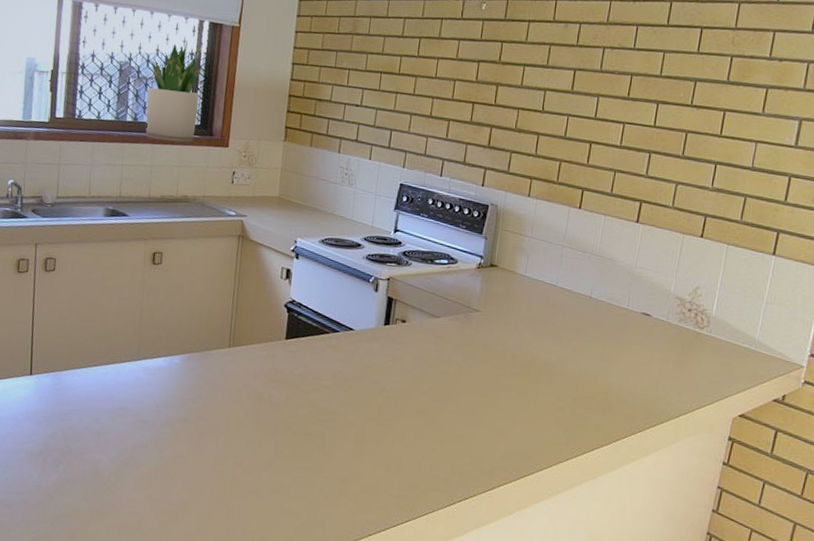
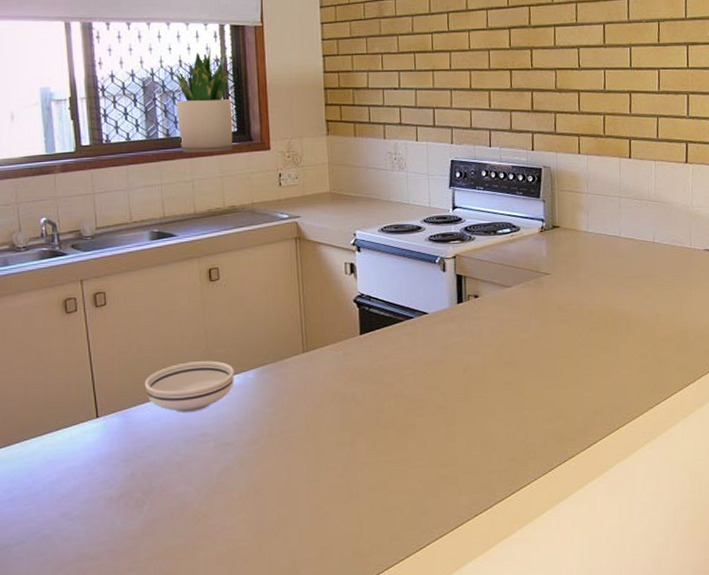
bowl: none [77,337,162,386] -> present [144,361,234,412]

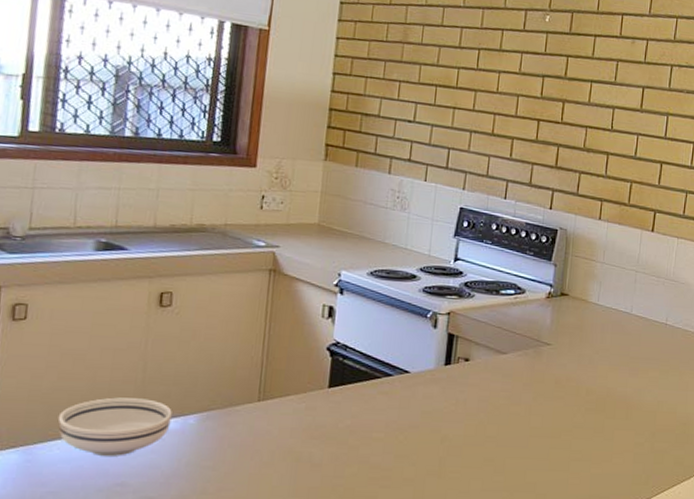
planter: present [175,47,233,153] -> none [149,43,223,163]

